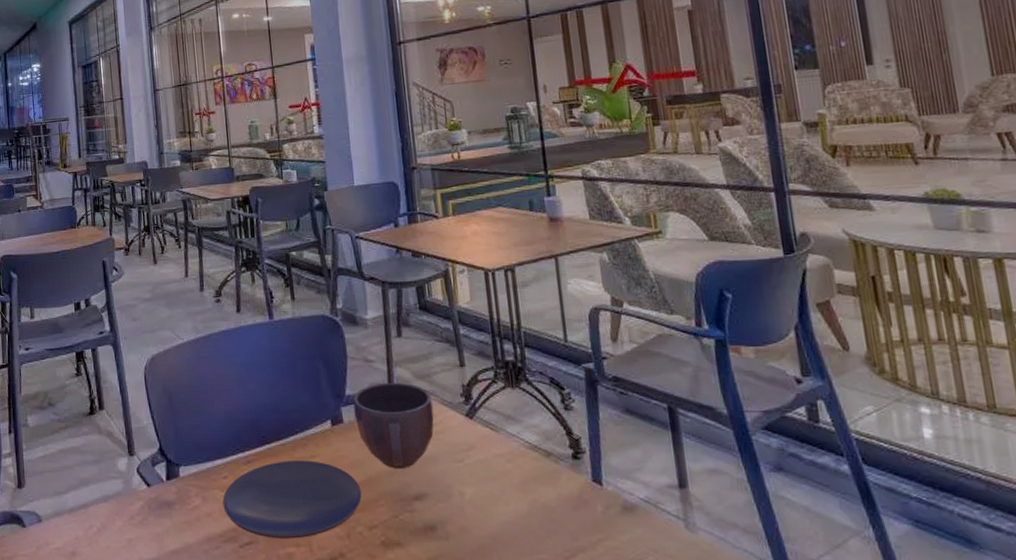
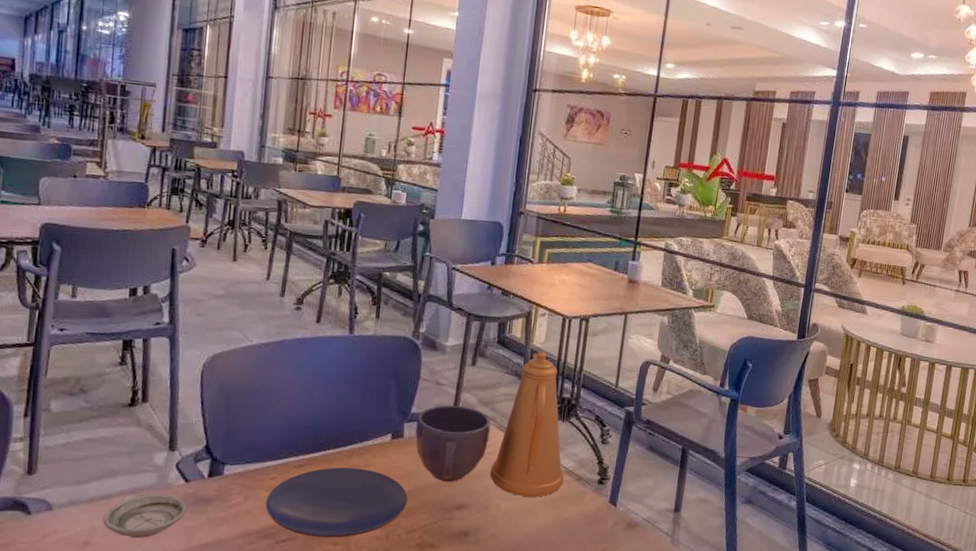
saucer: none [83,500,153,547] -> present [103,493,187,539]
coffee pot: none [443,311,531,480] -> present [489,351,565,497]

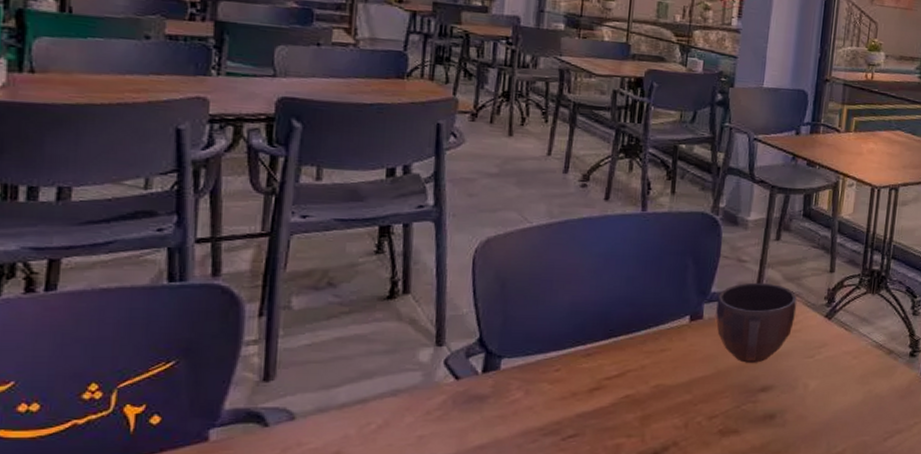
saucer: present [103,493,187,539] -> none [357,394,458,445]
plate: present [265,467,408,538] -> none [549,354,708,430]
coffee pot: present [489,351,565,497] -> none [796,222,875,374]

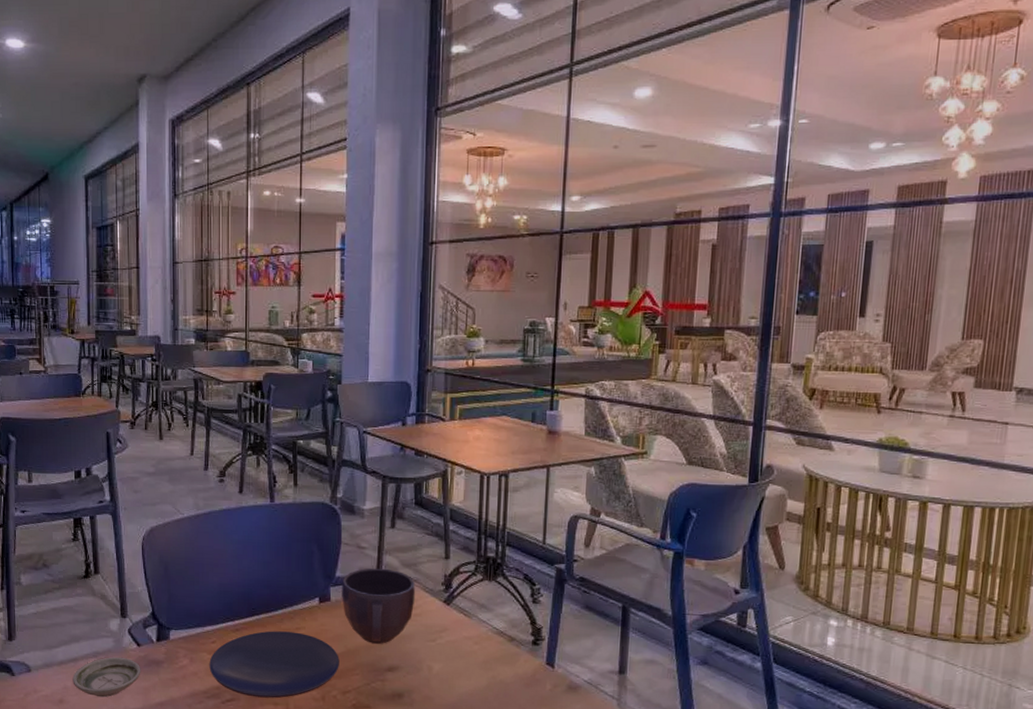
saucer: none [357,394,458,445] -> present [72,657,141,698]
plate: none [549,354,708,430] -> present [209,631,339,699]

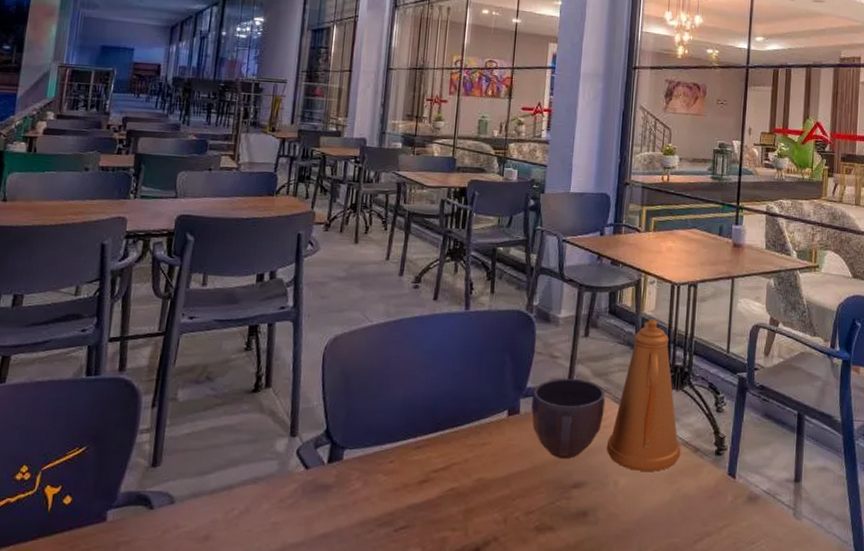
saucer: present [72,657,141,698] -> none [223,482,307,531]
plate: present [209,631,339,699] -> none [384,447,525,523]
coffee pot: none [418,510,496,659] -> present [606,319,681,471]

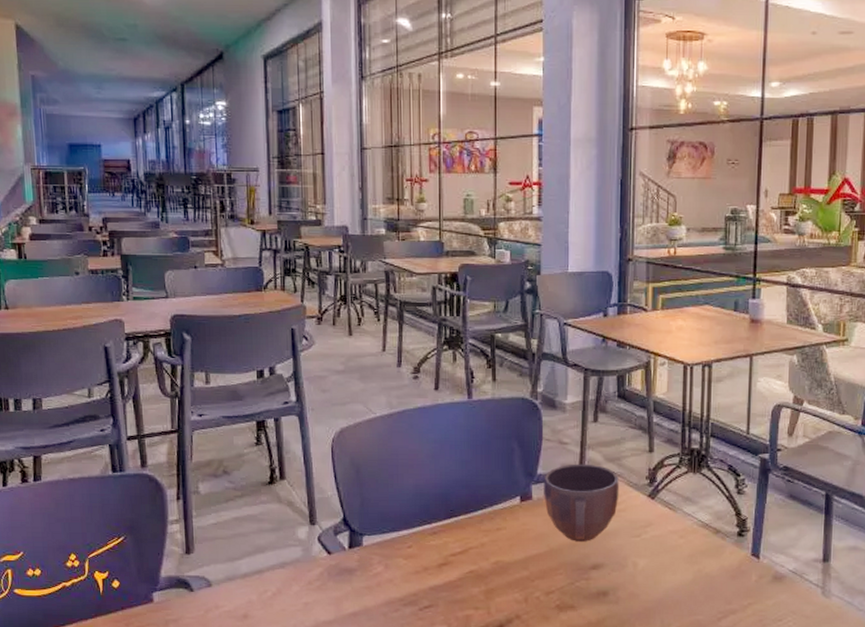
coffee pot: present [606,319,681,471] -> none [623,402,701,553]

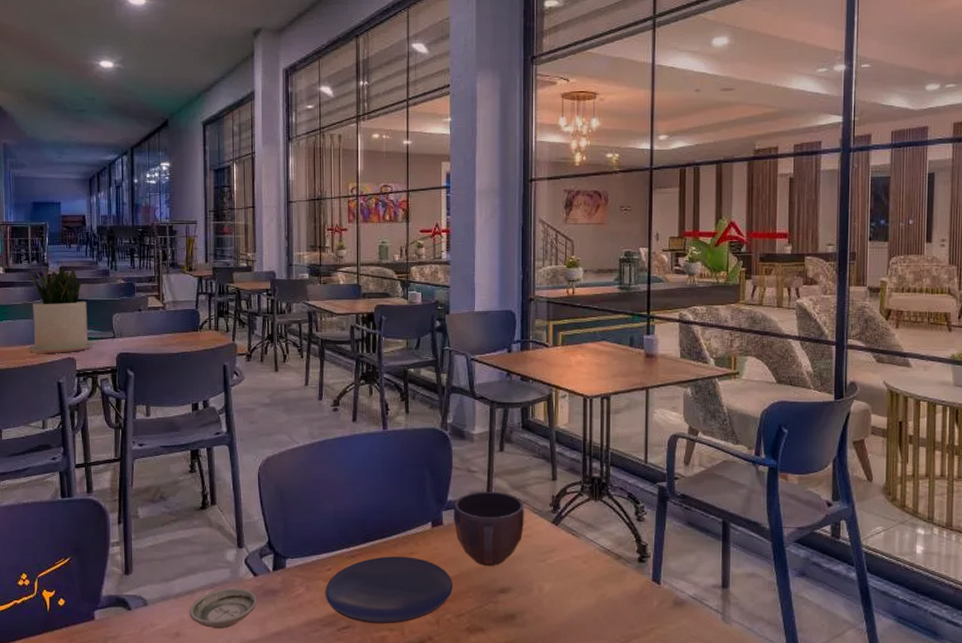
planter: none [65,216,144,316] -> present [27,265,94,354]
saucer: none [257,566,333,610] -> present [189,587,258,629]
plate: none [405,532,542,603] -> present [325,556,453,624]

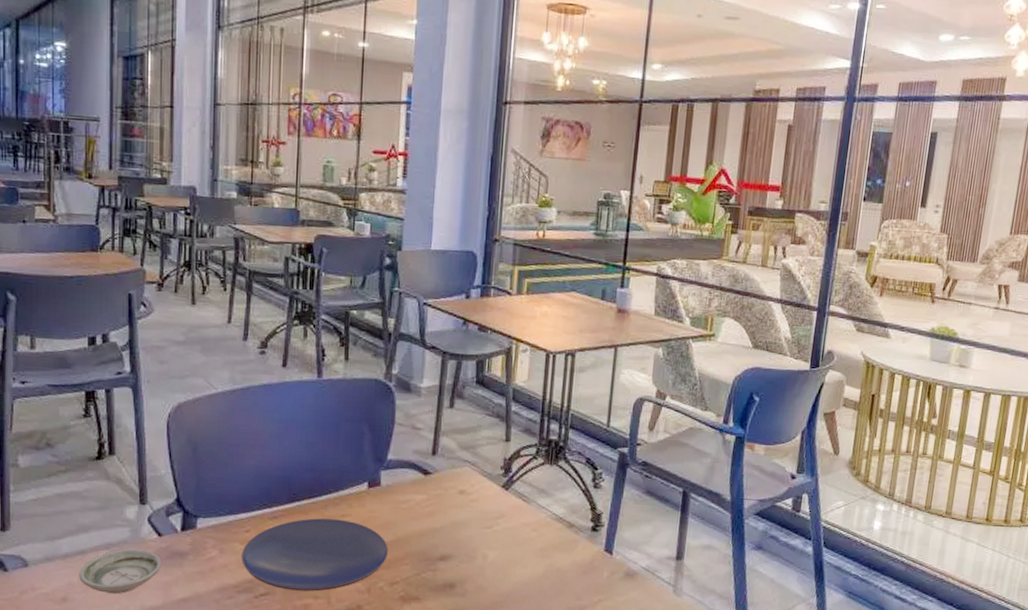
cup: present [454,491,525,566] -> none [393,450,474,532]

